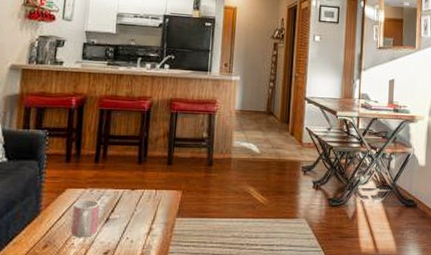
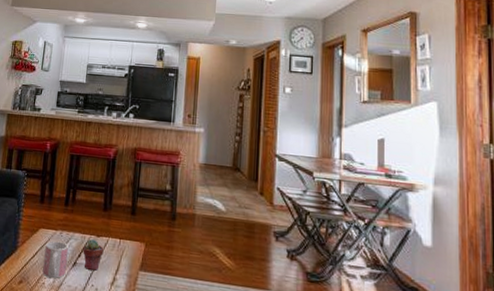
potted succulent: none [116,192,139,223] -> present [82,238,104,271]

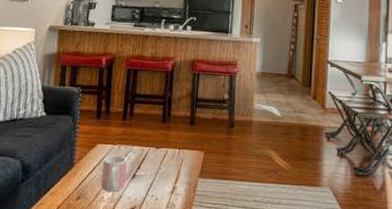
potted succulent: present [82,238,104,271] -> none [142,150,163,181]

